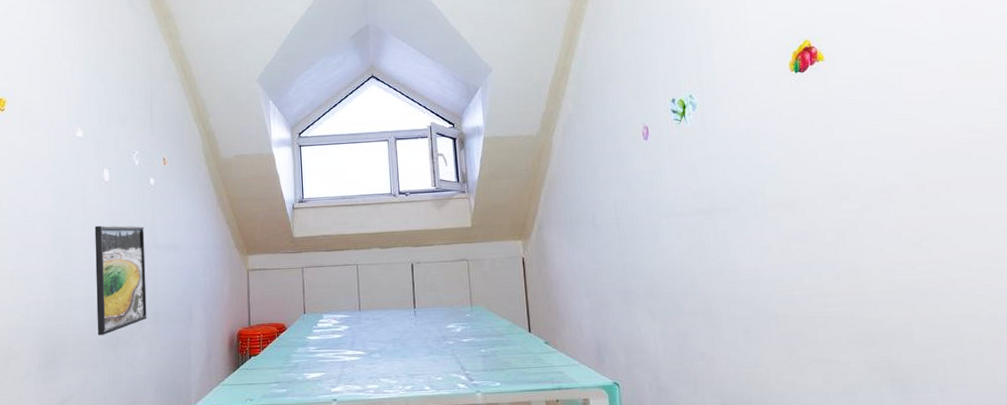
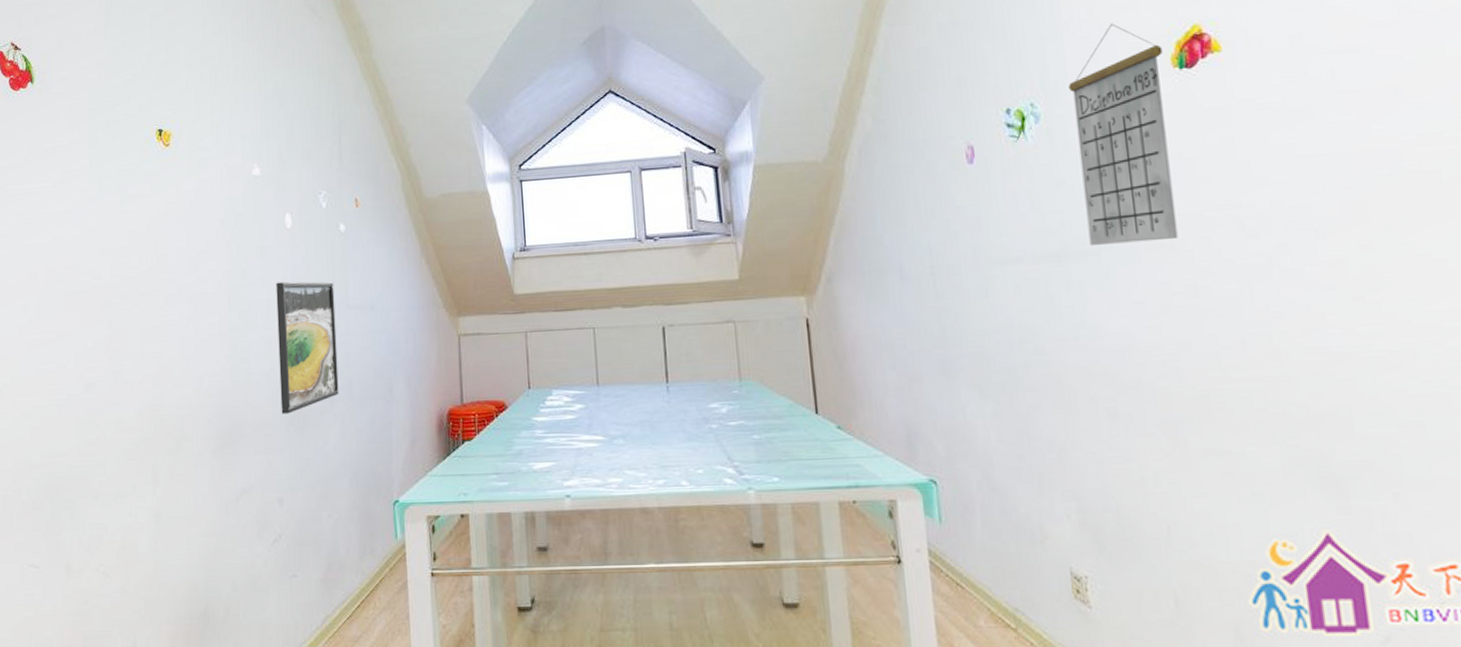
calendar: none [717,37,794,203] -> present [1069,23,1178,245]

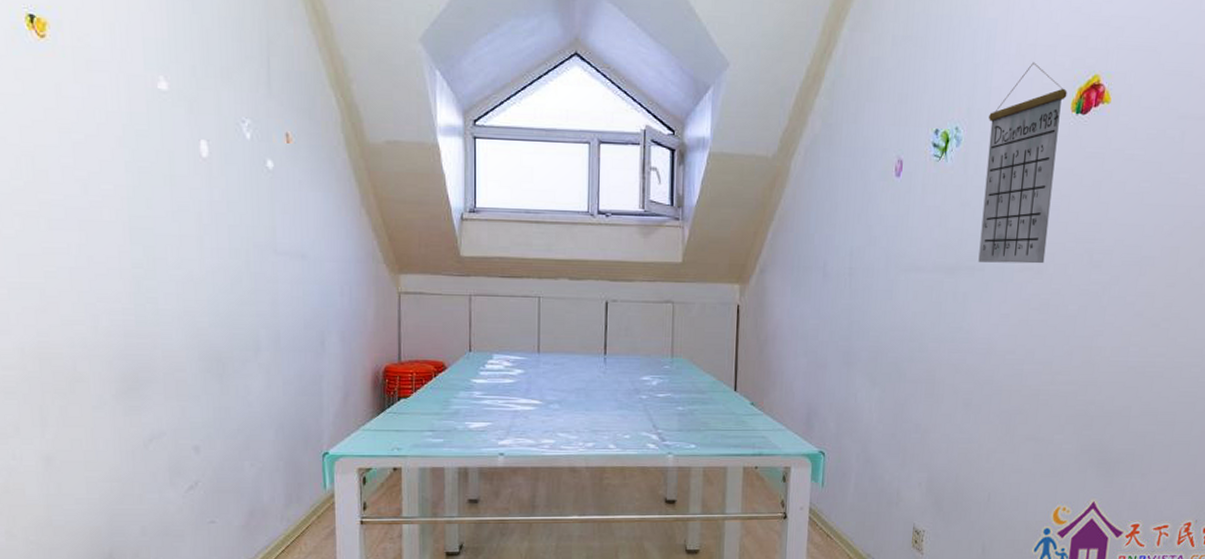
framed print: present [276,281,339,414] -> none [189,217,264,361]

